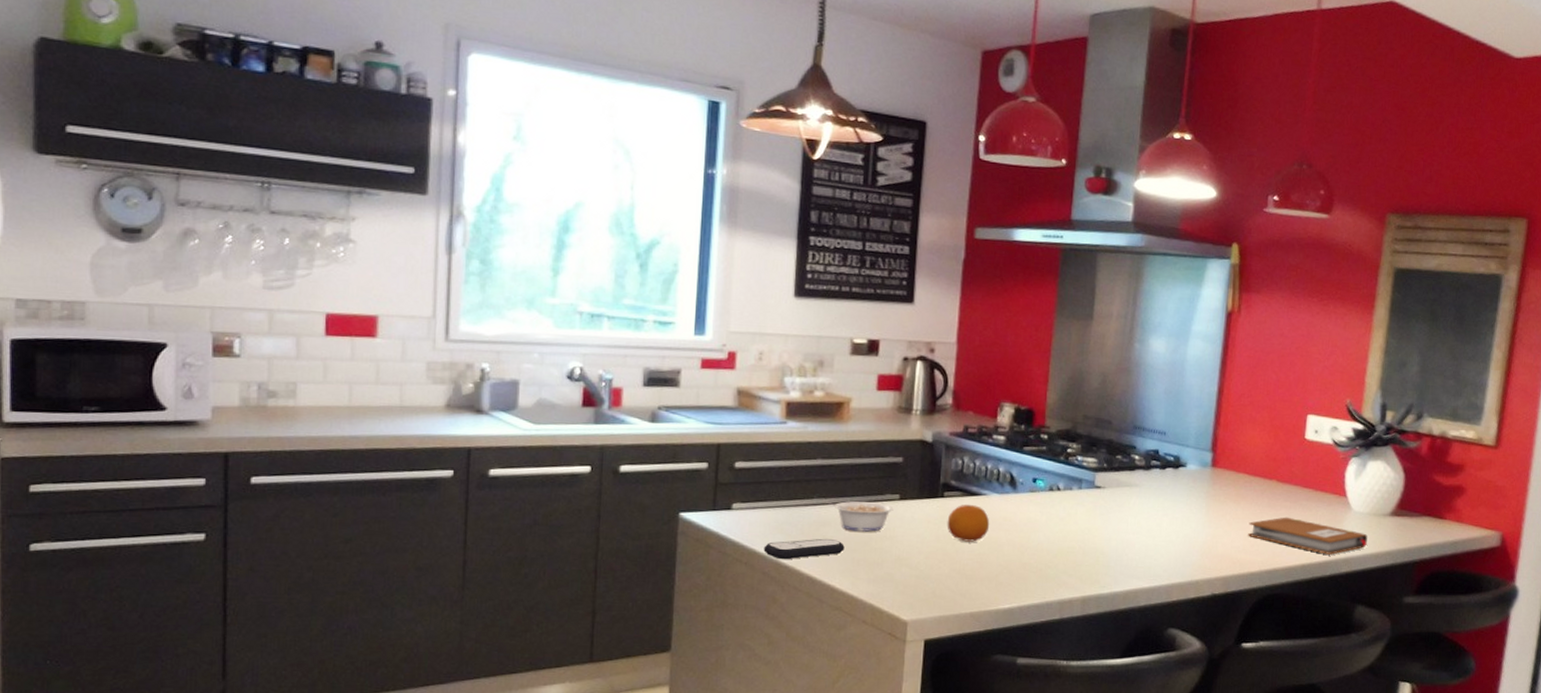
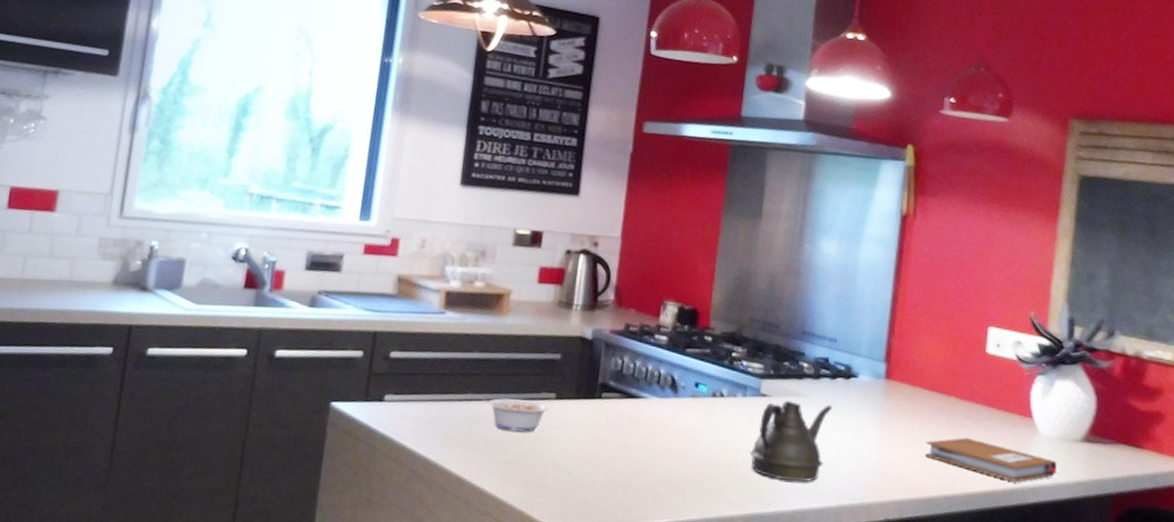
remote control: present [763,538,845,560] -> none [413,436,497,458]
fruit: present [947,504,990,542] -> none [603,407,649,449]
teapot: none [1086,491,1163,565] -> present [750,401,833,483]

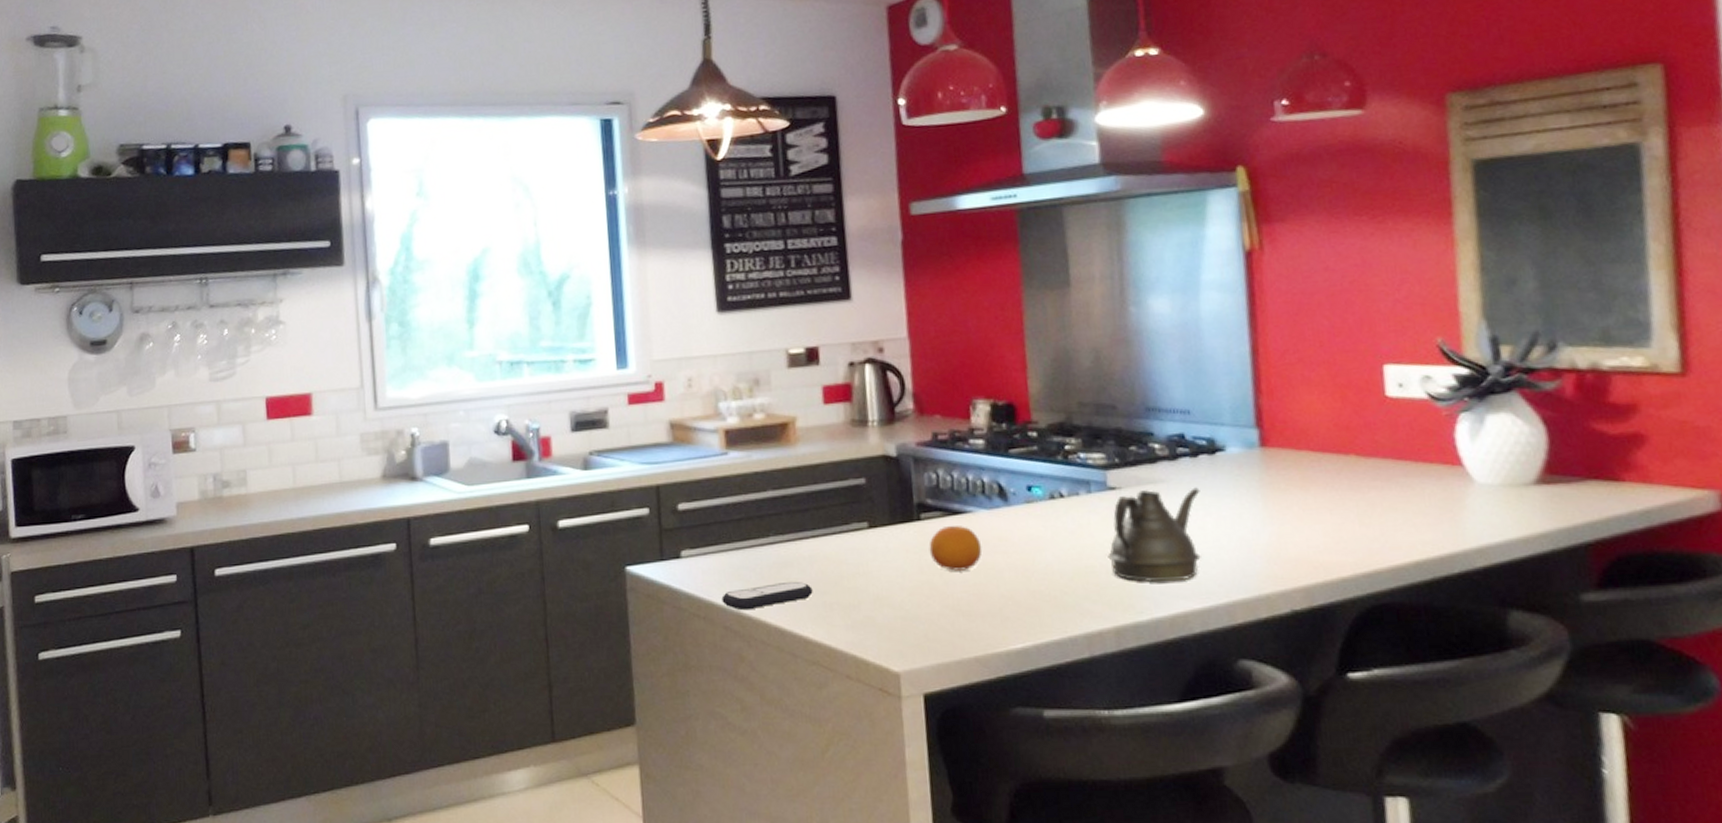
remote control: none [413,436,497,458] -> present [721,581,813,611]
legume: present [476,395,549,432] -> none [779,533,863,570]
fruit: none [603,407,649,449] -> present [929,525,982,571]
notebook: present [925,437,1058,482] -> none [1326,500,1509,545]

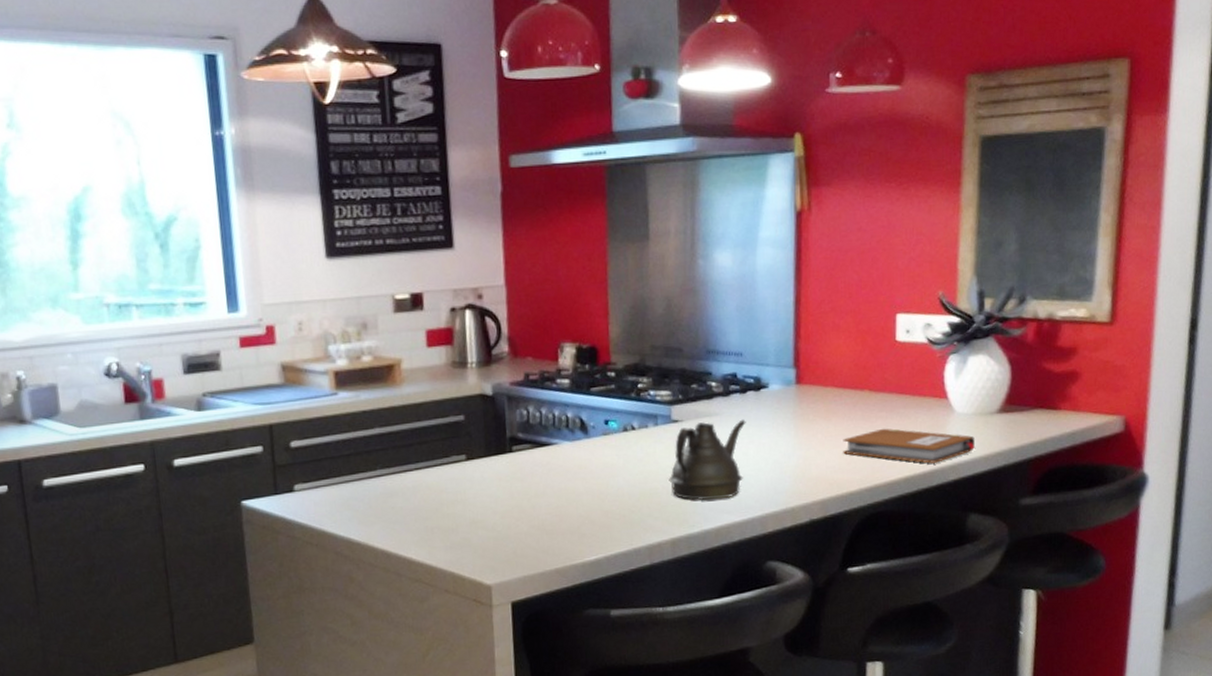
remote control: present [721,581,813,611] -> none [332,509,416,537]
fruit: present [929,525,982,571] -> none [519,455,565,496]
notebook: none [1326,500,1509,545] -> present [843,428,976,464]

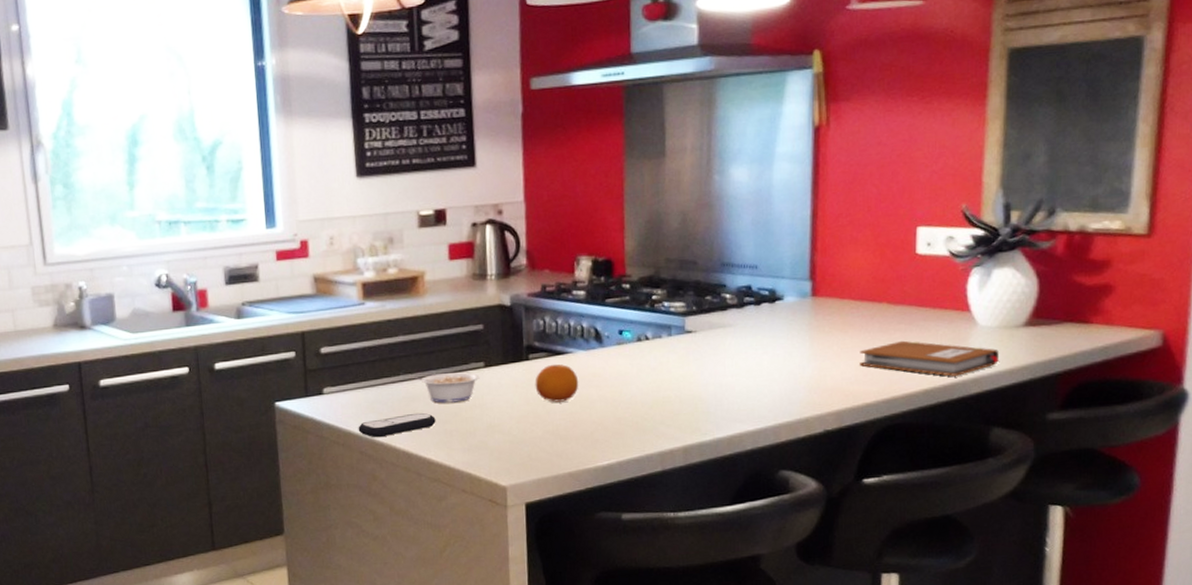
remote control: none [332,509,416,537] -> present [358,412,436,438]
legume: none [386,465,462,499] -> present [408,372,480,403]
fruit: none [519,455,565,496] -> present [535,364,579,402]
teapot: present [669,419,746,500] -> none [681,330,760,409]

